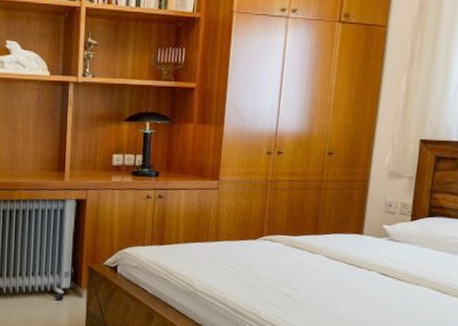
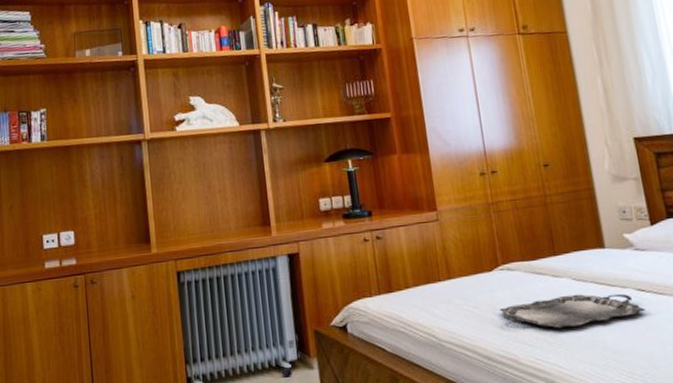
serving tray: none [254,269,383,296] -> present [499,293,645,329]

